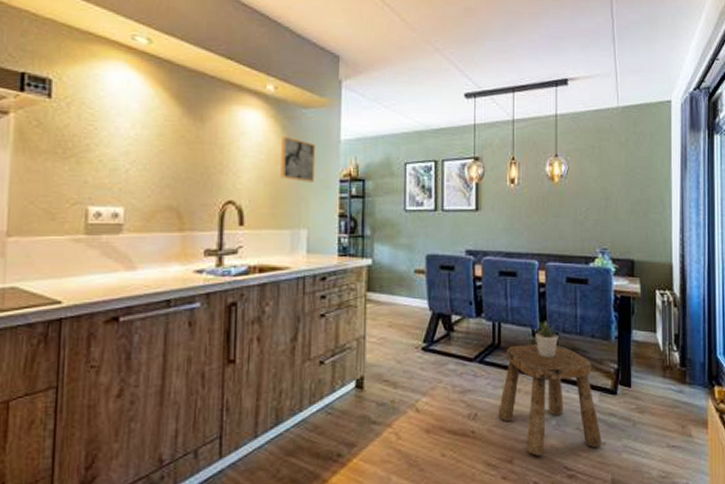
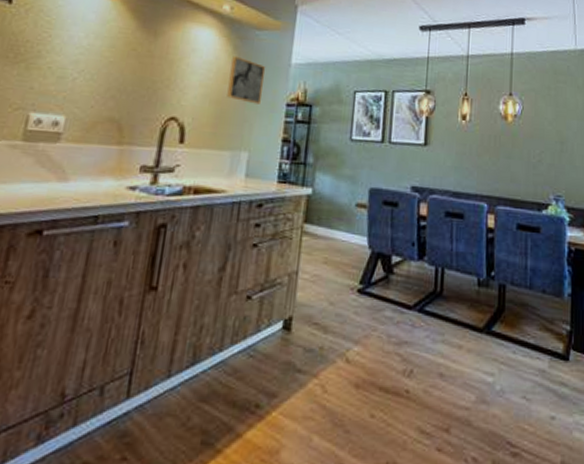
stool: present [498,344,602,456] -> none [436,294,551,426]
potted plant: present [536,320,558,358] -> none [481,269,506,313]

